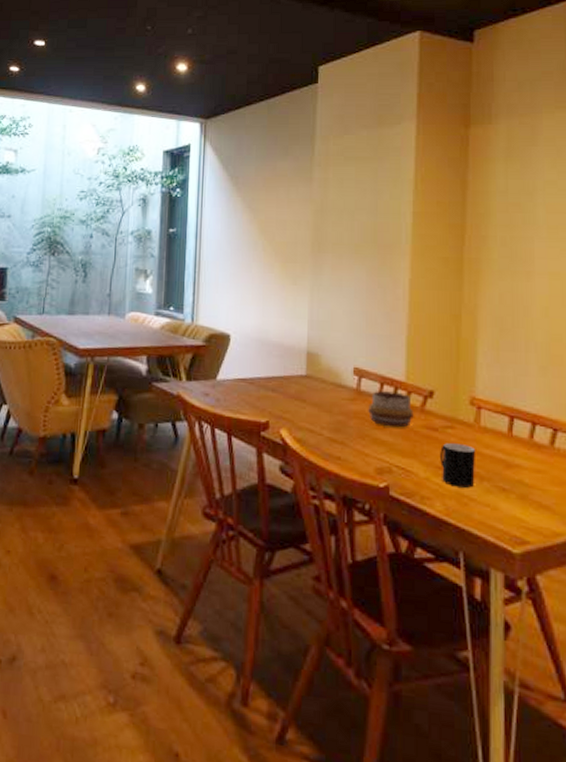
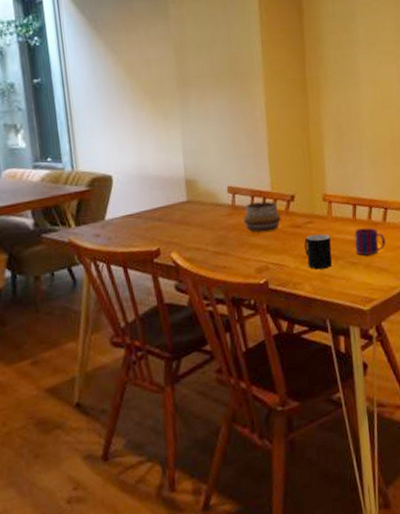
mug: none [507,448,551,485] -> present [354,227,386,256]

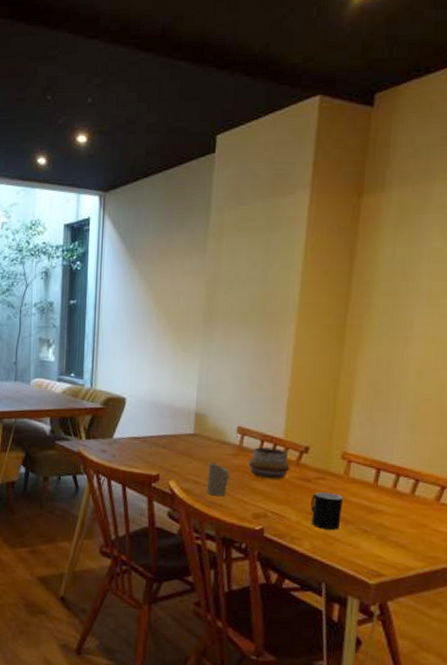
candle: none [206,225,228,259] -> present [207,461,230,496]
mug: present [354,227,386,256] -> none [370,496,410,528]

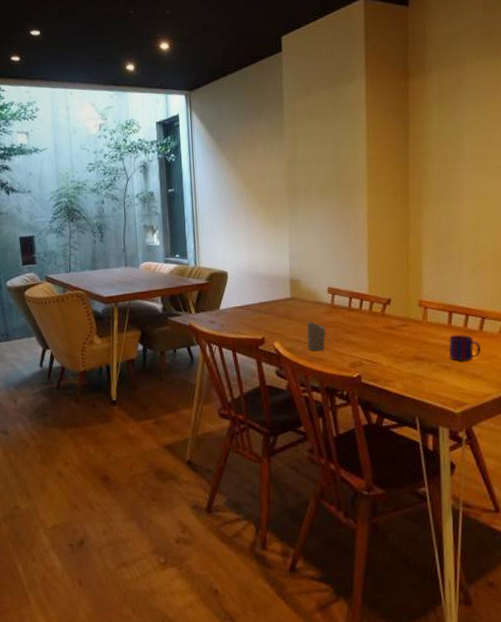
decorative bowl: present [249,447,290,479] -> none [341,303,377,331]
cup: present [311,492,344,530] -> none [398,337,425,370]
mug: none [370,496,410,528] -> present [448,335,481,362]

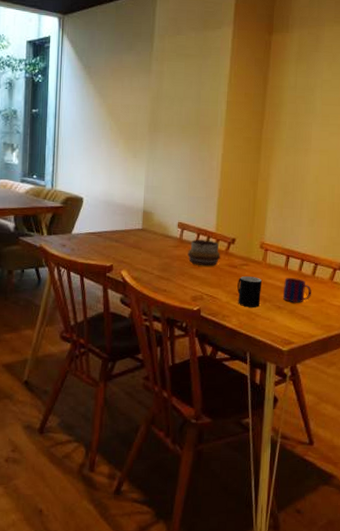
candle: present [306,321,326,351] -> none [154,252,172,283]
decorative bowl: none [341,303,377,331] -> present [188,239,220,267]
cup: none [398,337,425,370] -> present [237,276,263,307]

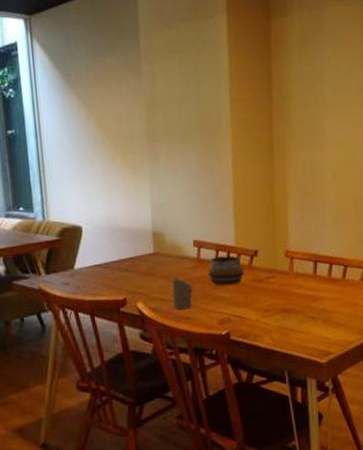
candle: none [154,252,172,283] -> present [172,277,193,310]
cup: present [237,276,263,307] -> none [266,289,292,323]
mug: present [282,278,312,303] -> none [314,284,344,311]

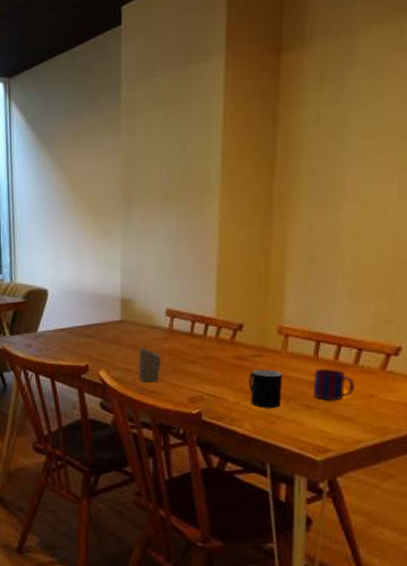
decorative bowl: present [208,255,244,285] -> none [181,328,224,361]
cup: none [266,289,292,323] -> present [249,370,283,408]
mug: none [314,284,344,311] -> present [312,369,354,401]

